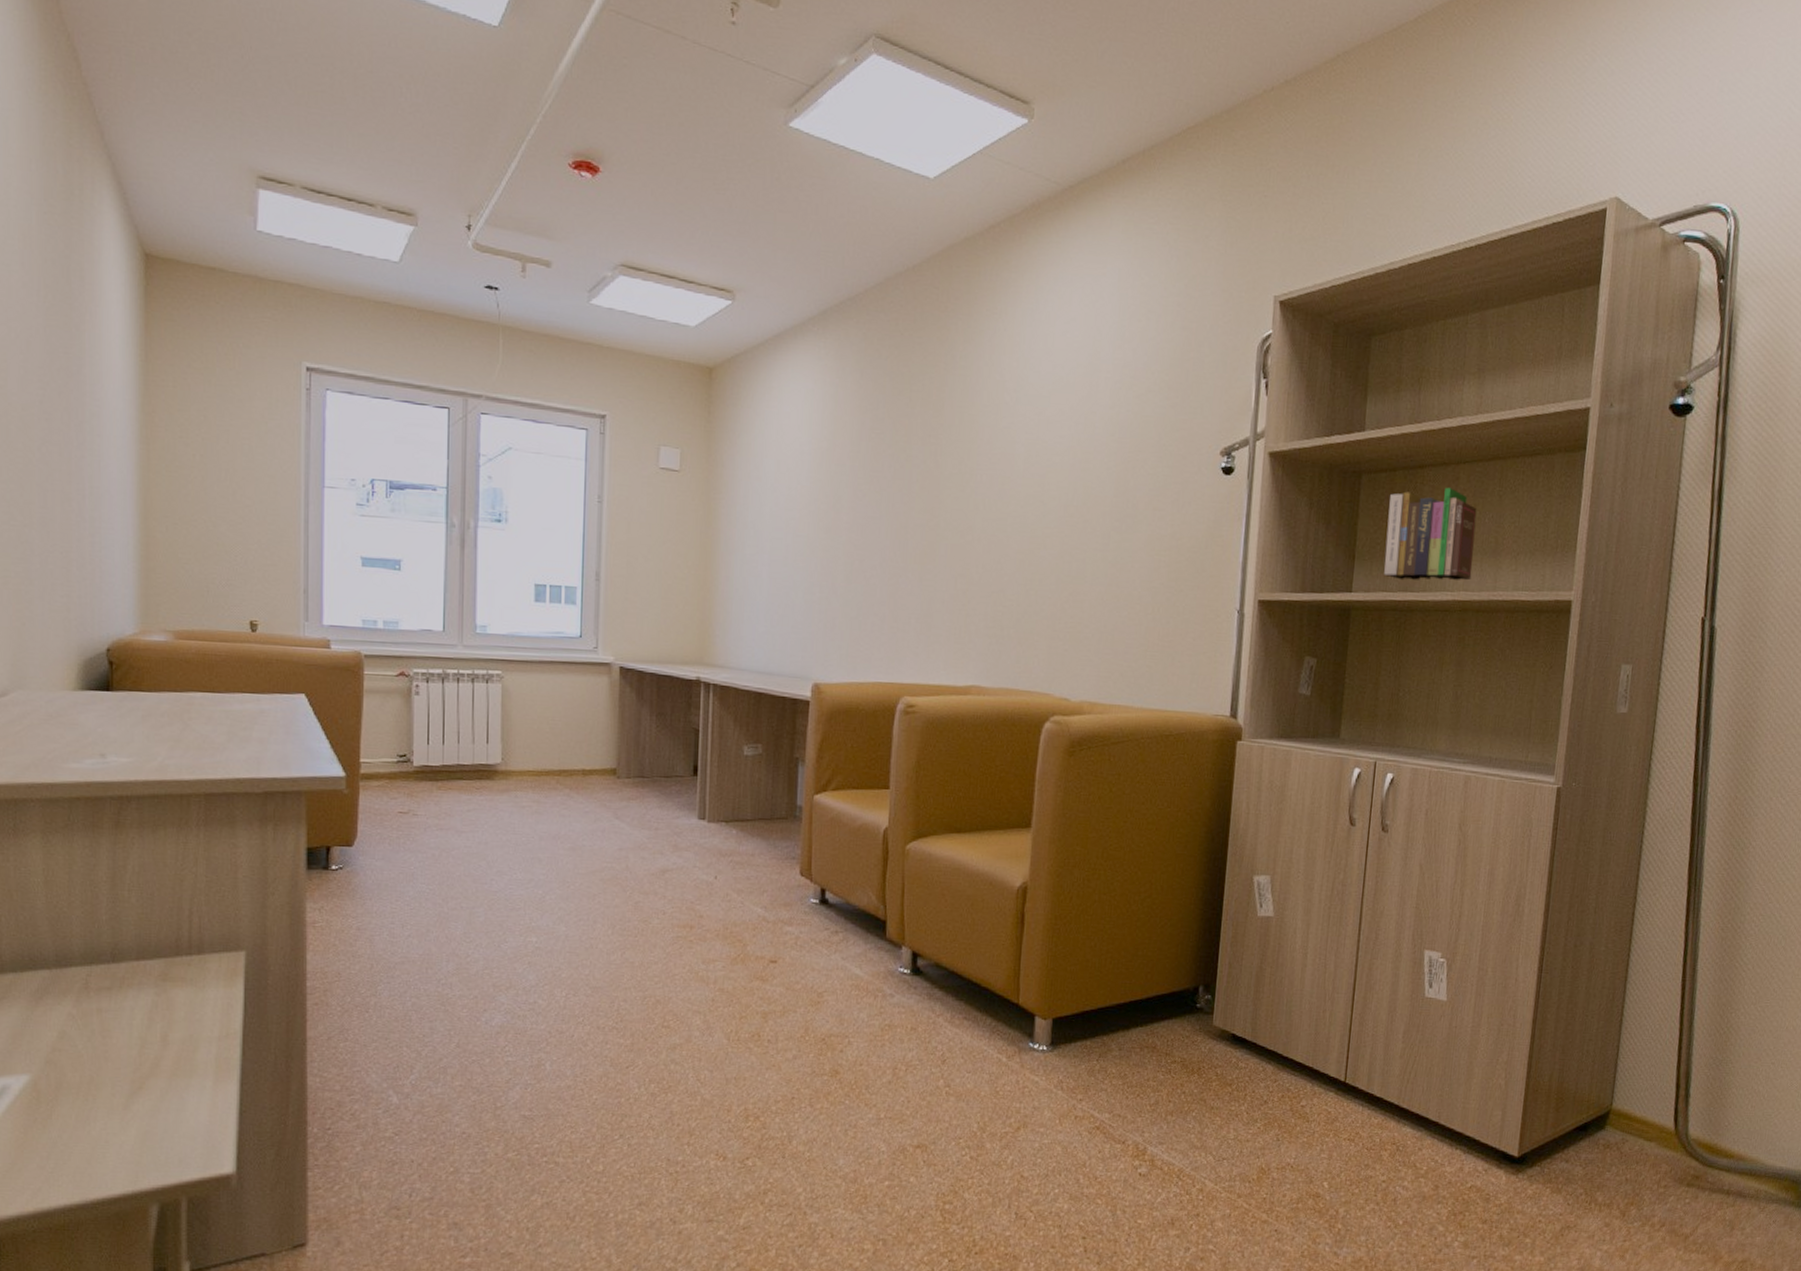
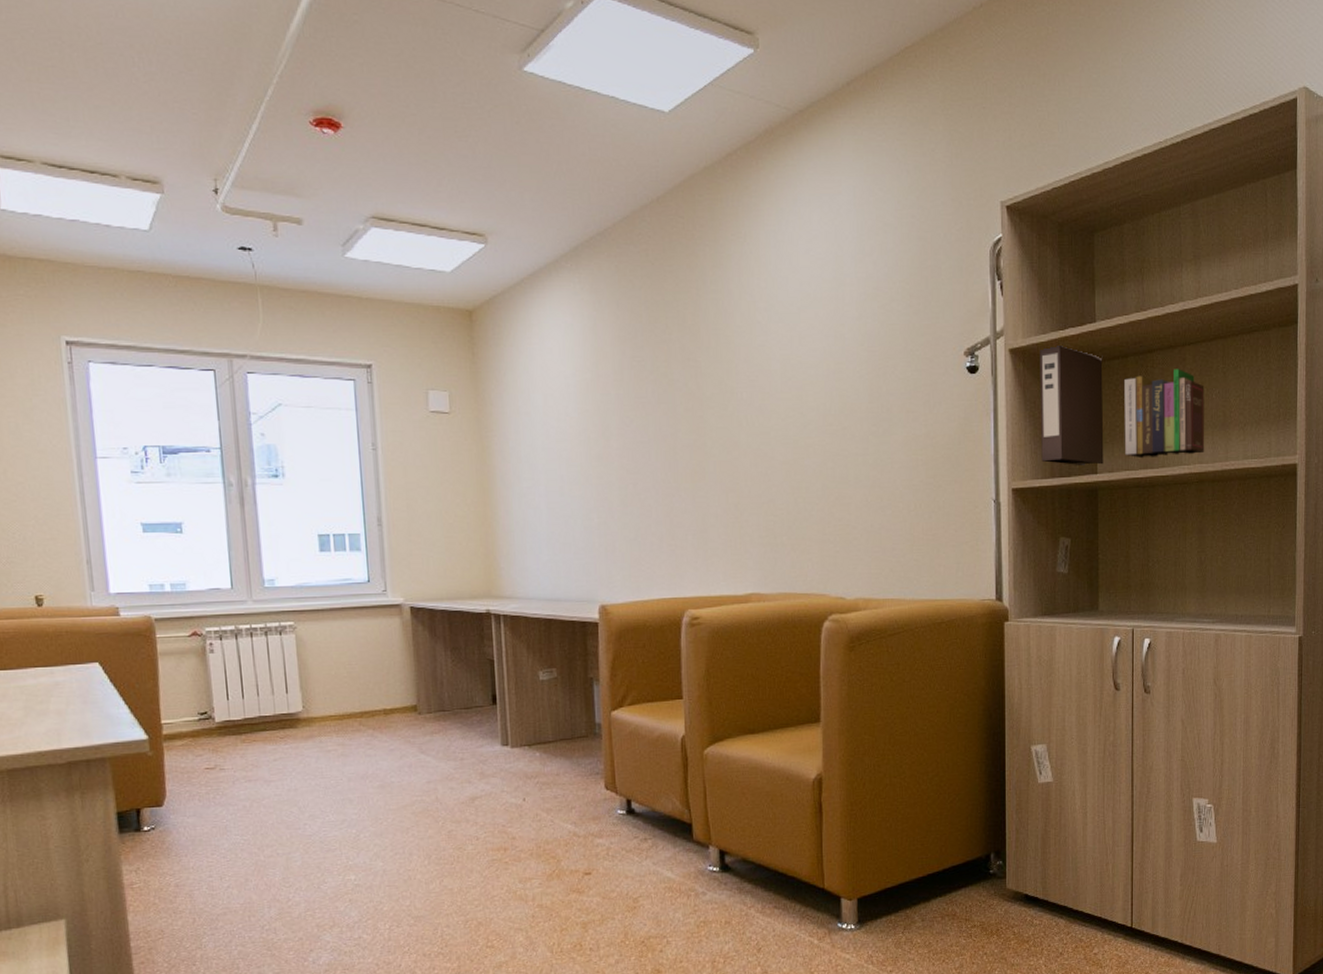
binder: none [1292,453,1369,583] -> present [1040,346,1104,466]

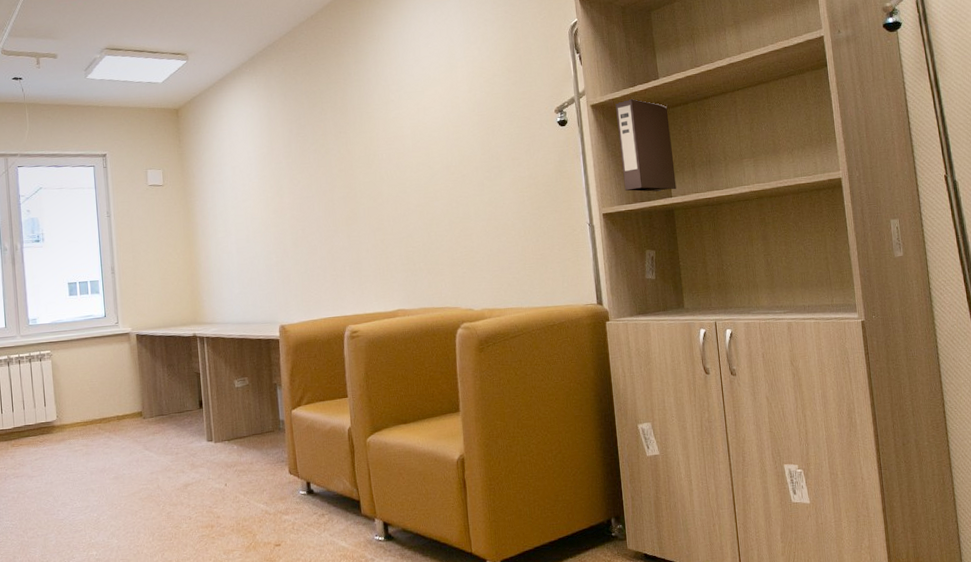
books: present [1124,368,1205,459] -> none [687,109,761,183]

